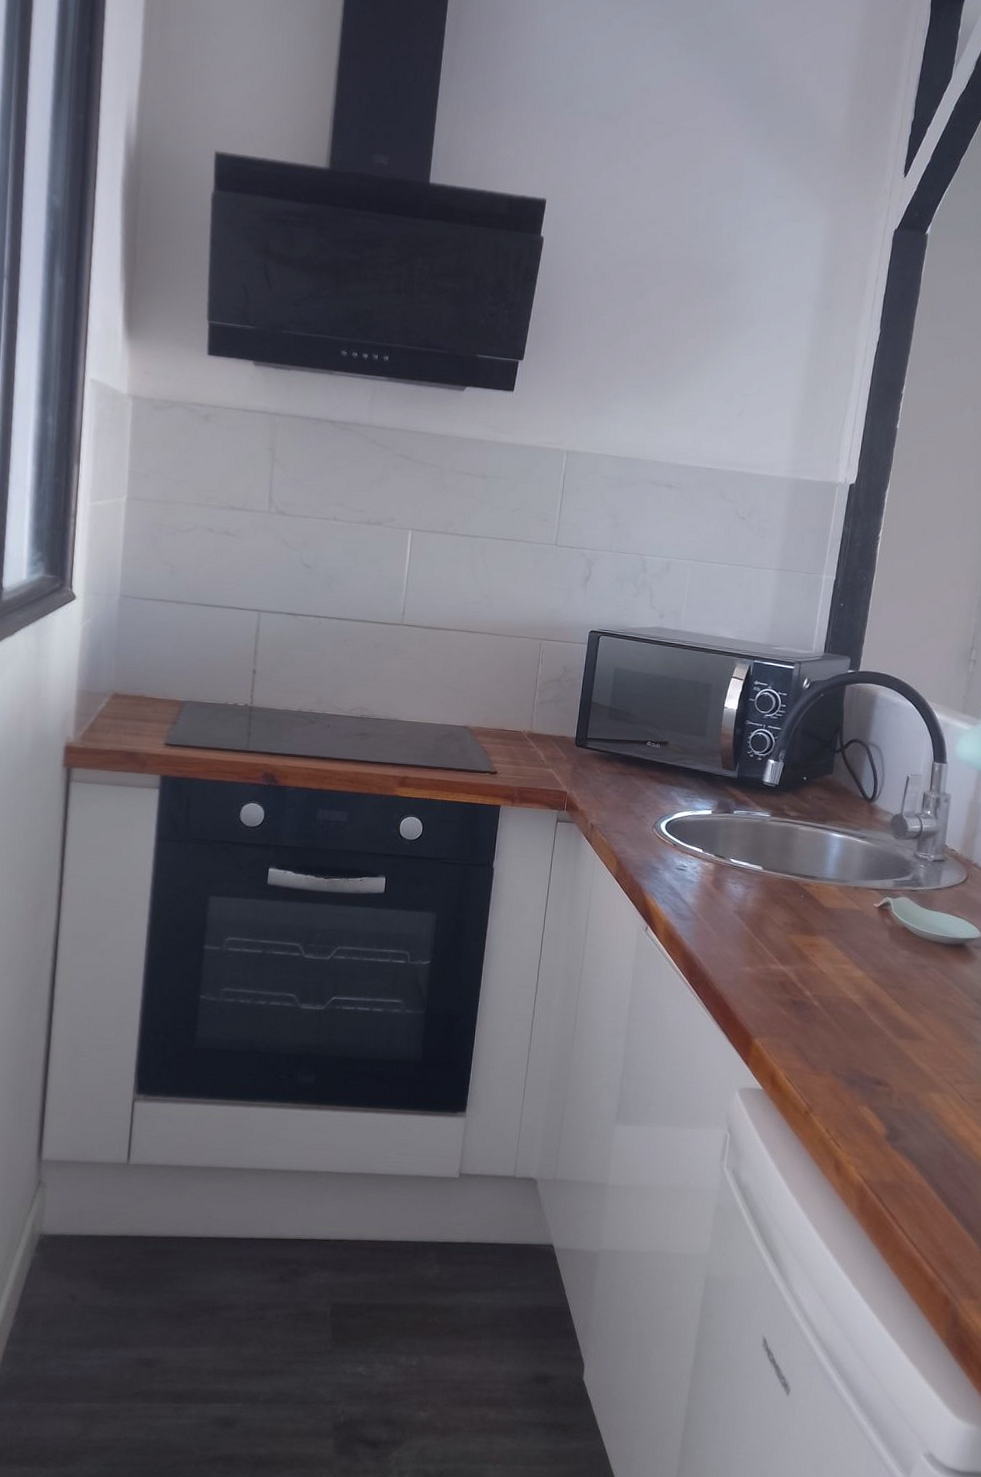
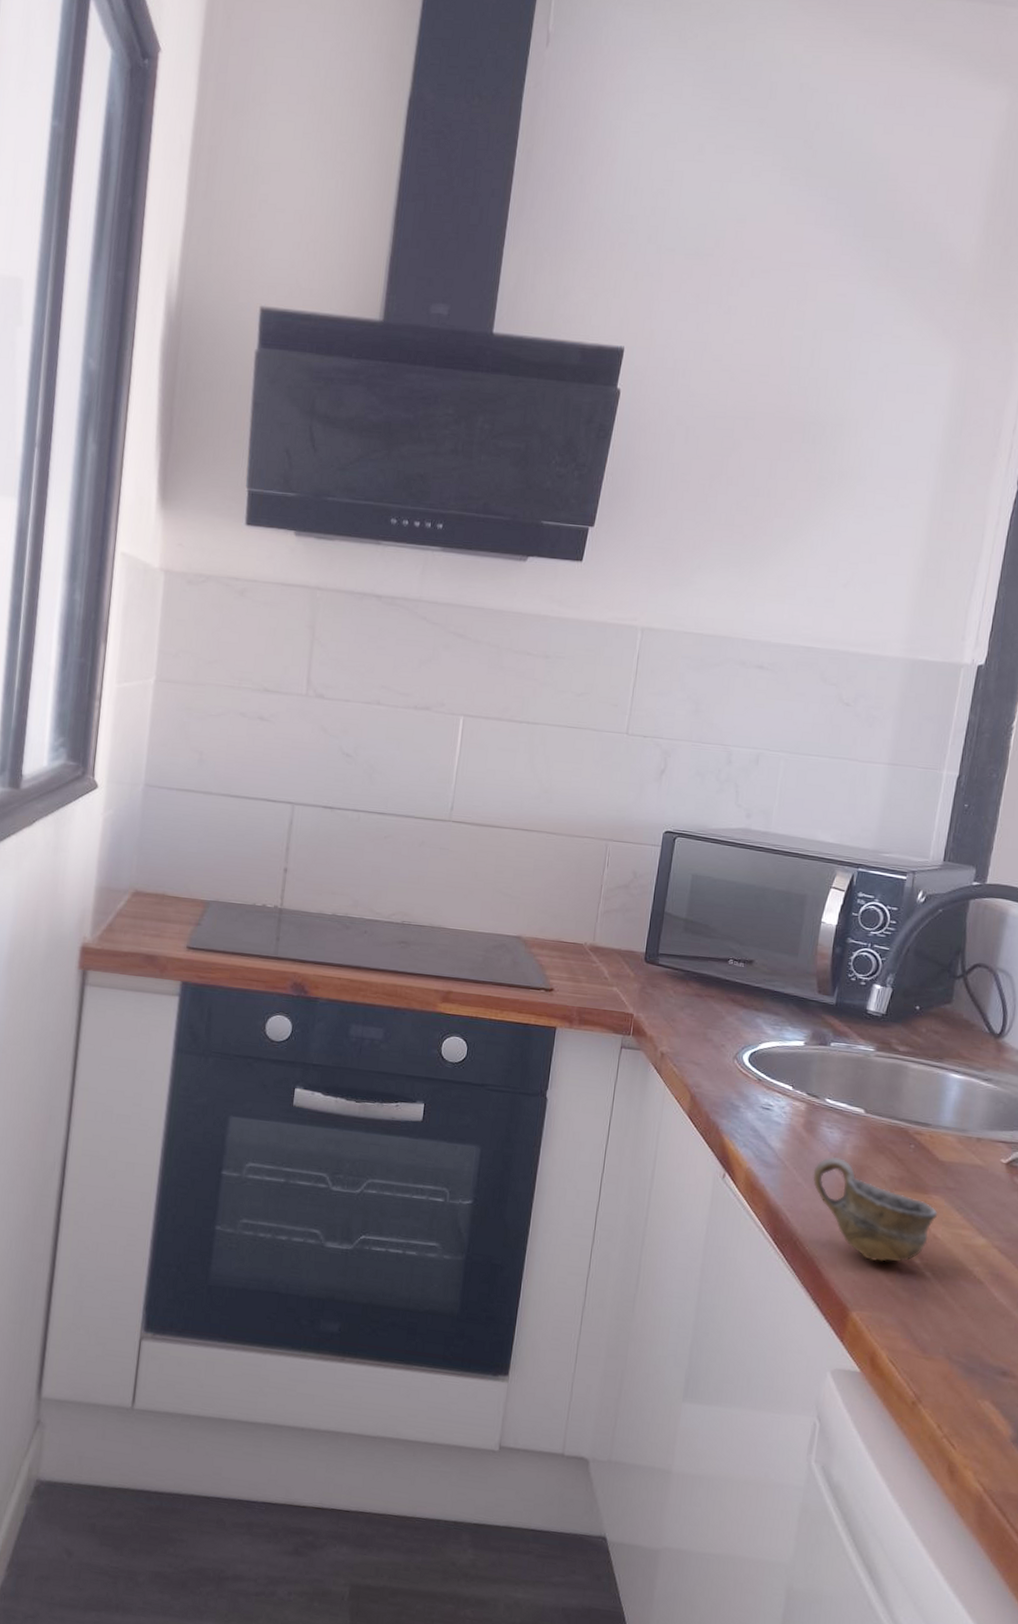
cup: none [721,908,824,995] -> present [813,1157,938,1263]

